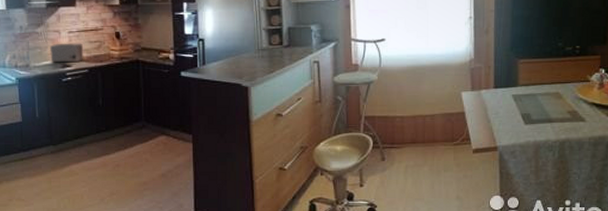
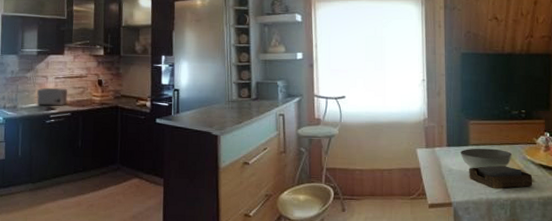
bowl: none [507,88,563,110] -> present [460,148,512,168]
napkin holder: none [516,106,584,131] -> present [469,165,533,189]

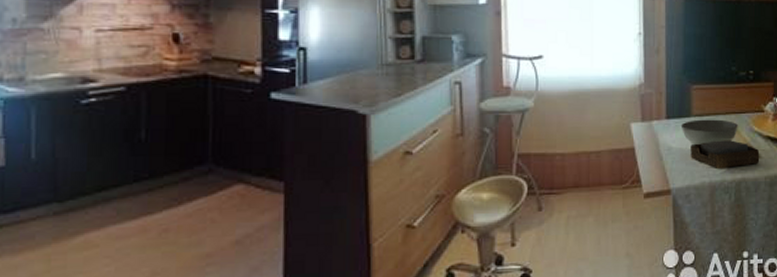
toaster: present [36,87,68,106] -> none [61,46,120,76]

